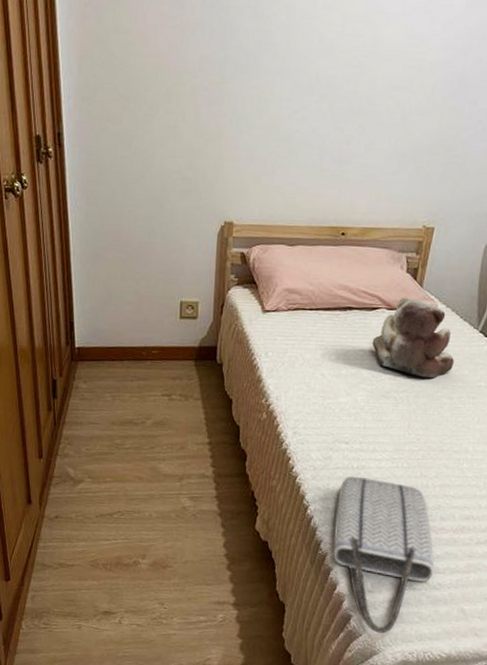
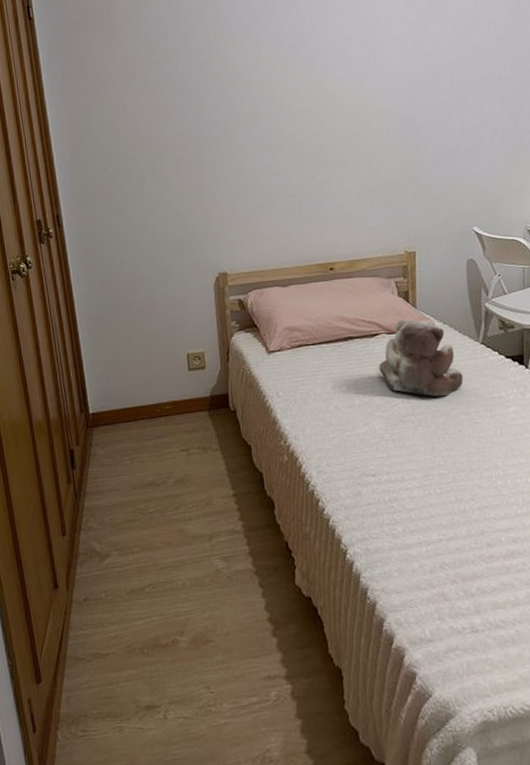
tote bag: present [333,476,435,634] -> none [375,510,494,691]

